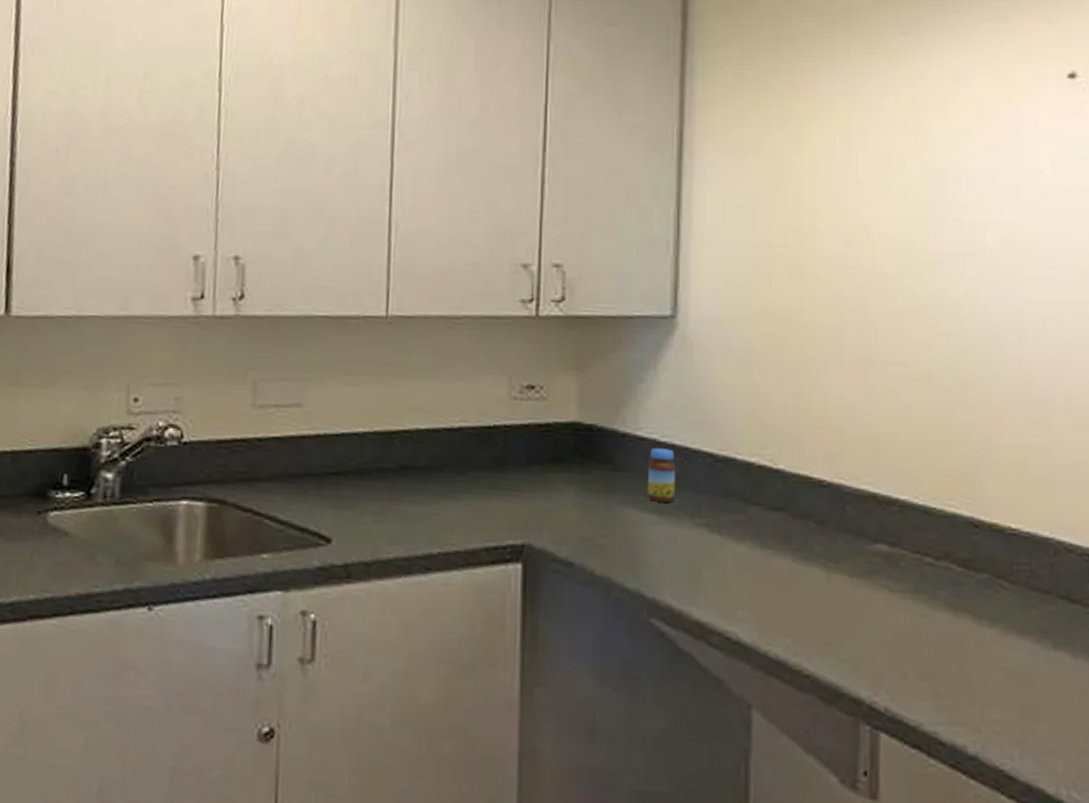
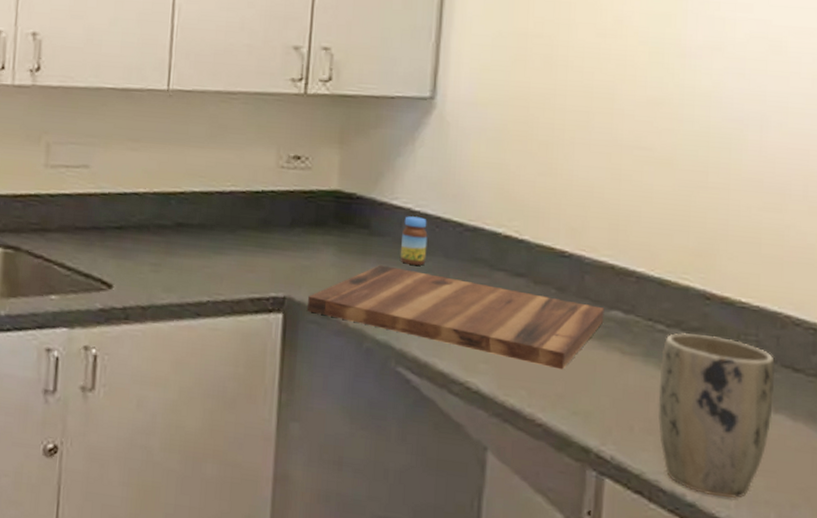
cutting board: none [549,504,869,613] -> present [307,265,605,370]
plant pot: none [930,565,1052,747] -> present [658,333,776,498]

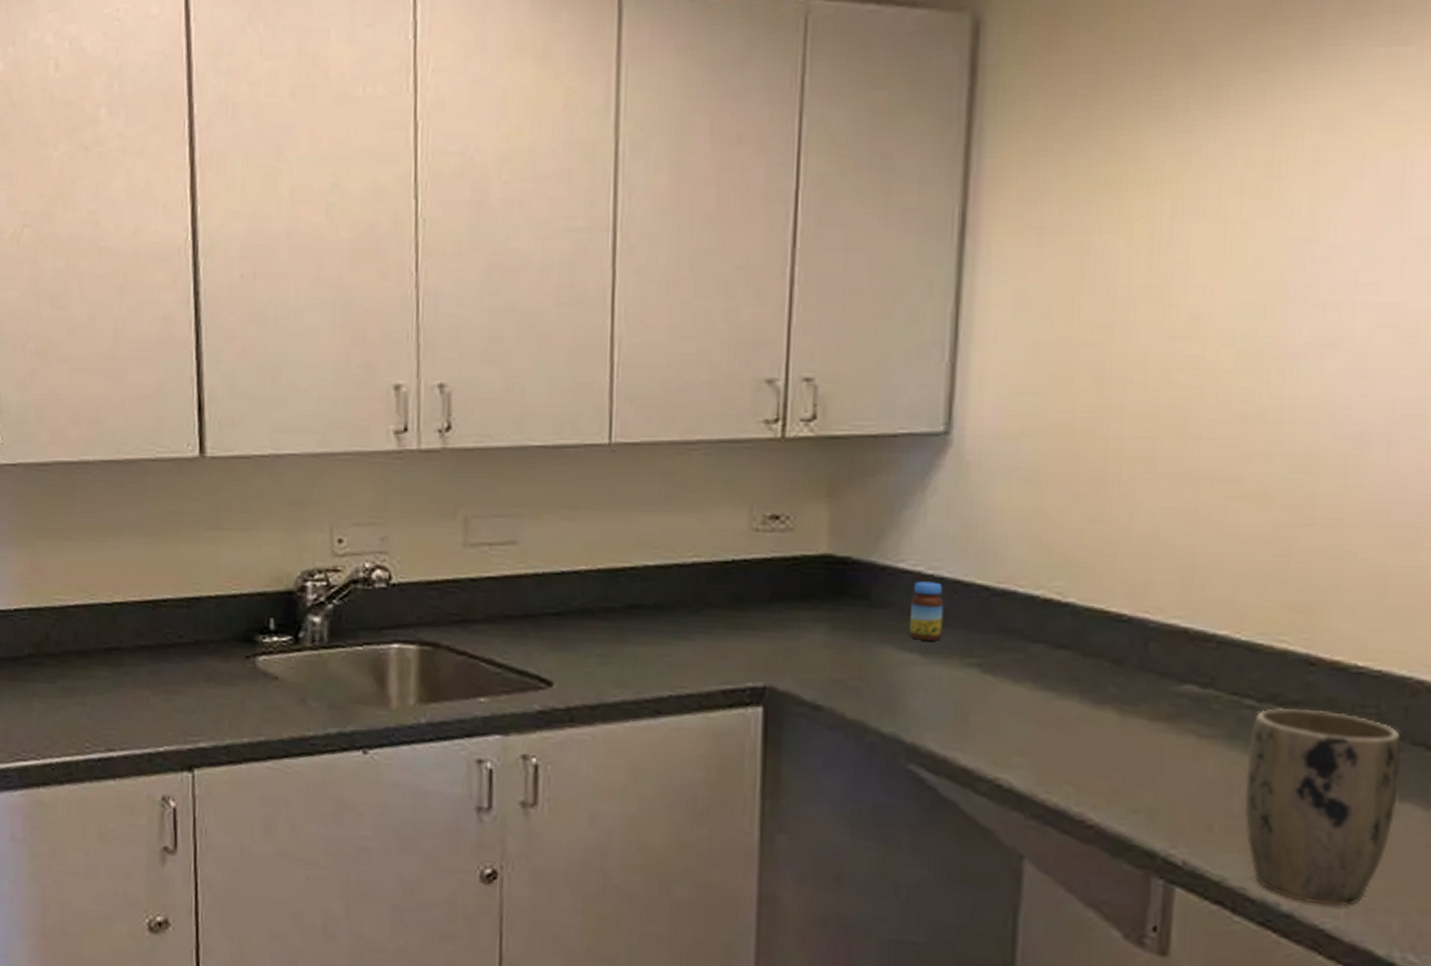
cutting board: present [307,265,605,370] -> none [794,643,1175,760]

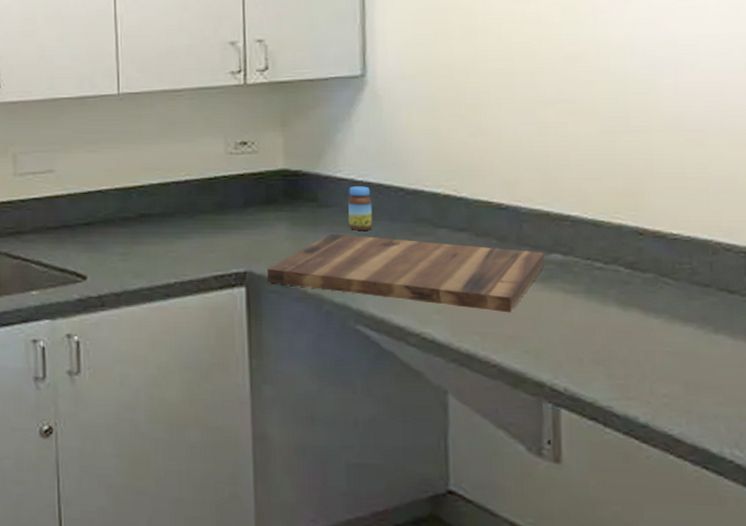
cutting board: none [794,643,1175,760] -> present [267,234,545,313]
plant pot: present [1244,708,1403,906] -> none [602,268,713,416]

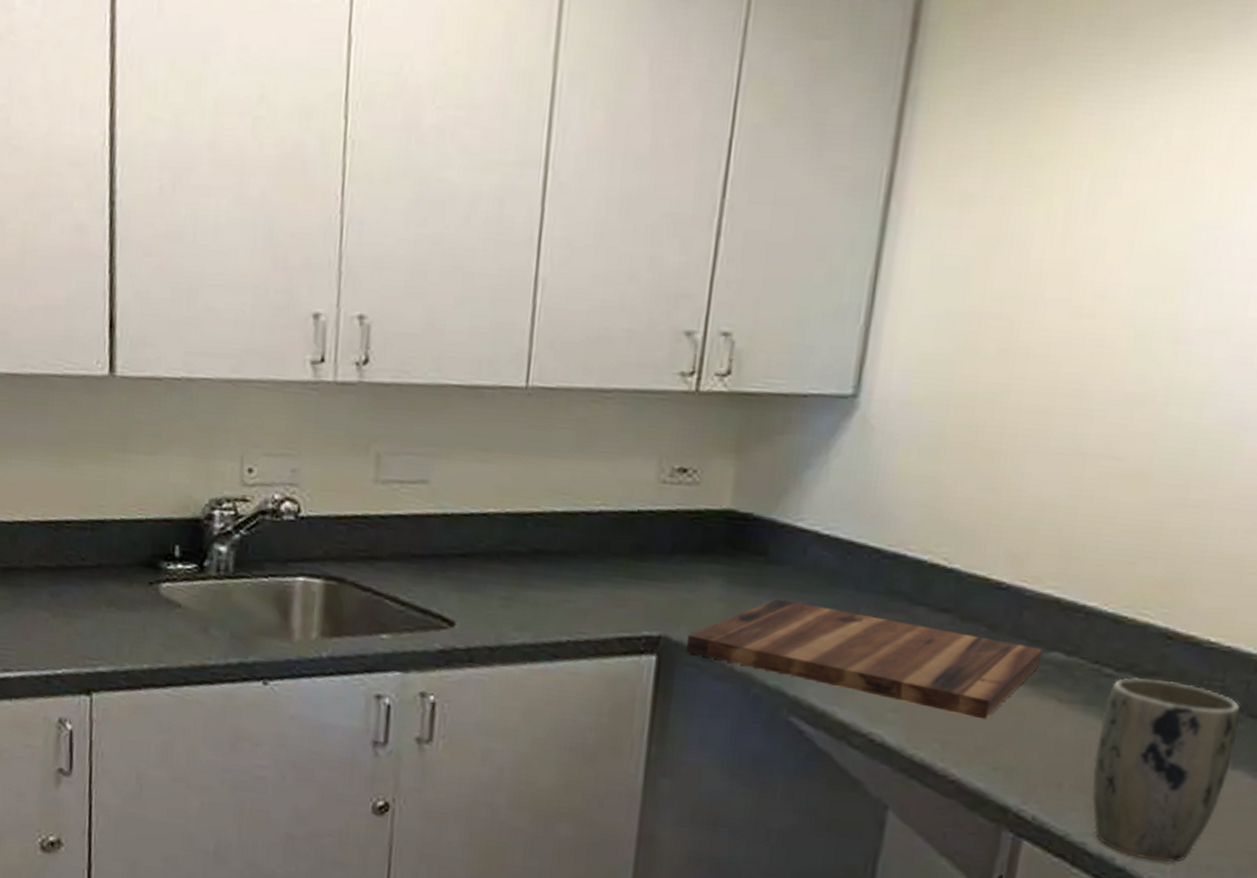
jar: present [348,186,373,230] -> none [801,540,837,600]
plant pot: none [602,268,713,416] -> present [1092,678,1241,862]

